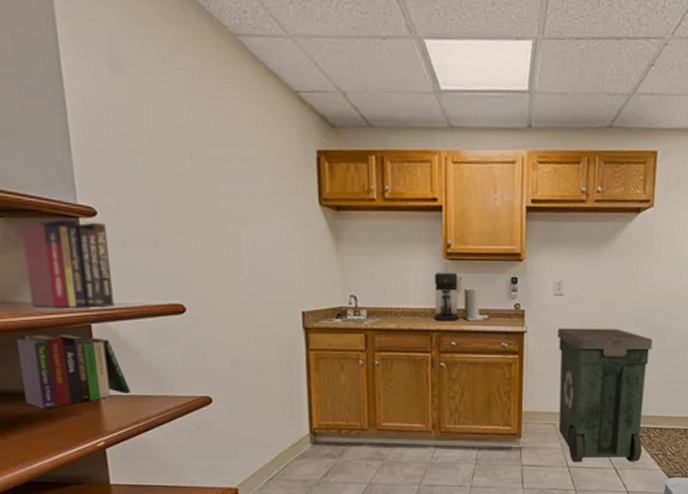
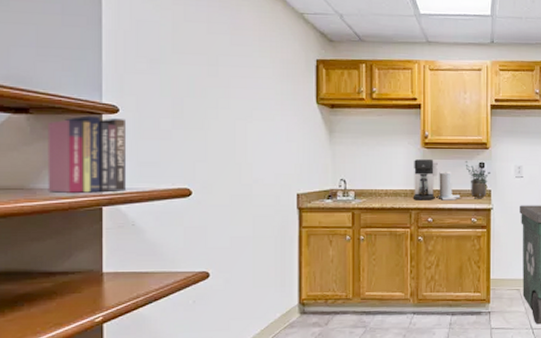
books: present [17,334,131,409] -> none [30,216,133,287]
potted plant: none [494,274,524,321] -> present [465,160,490,199]

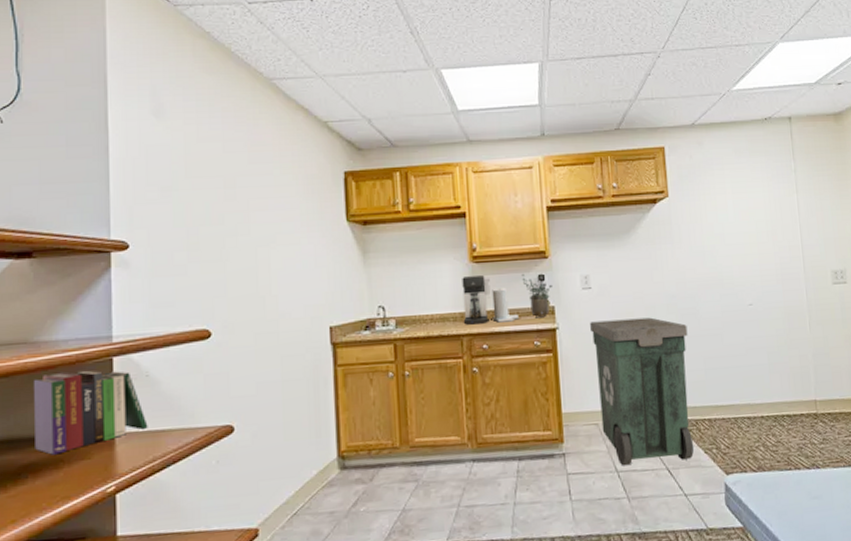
books: none [30,216,133,287] -> present [34,370,148,455]
books: present [47,115,125,193] -> none [52,254,138,345]

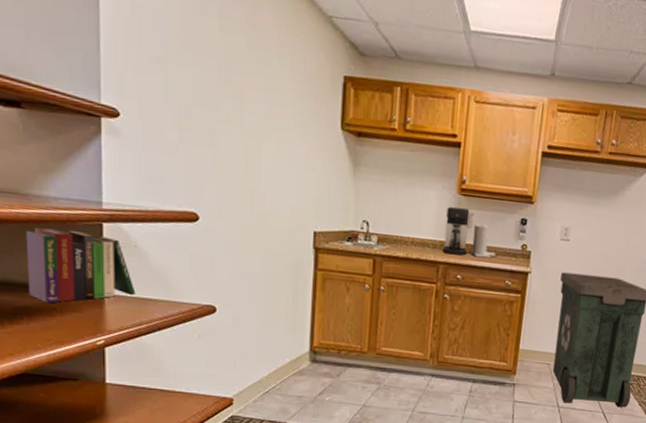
potted plant: present [521,273,552,318] -> none [504,214,533,261]

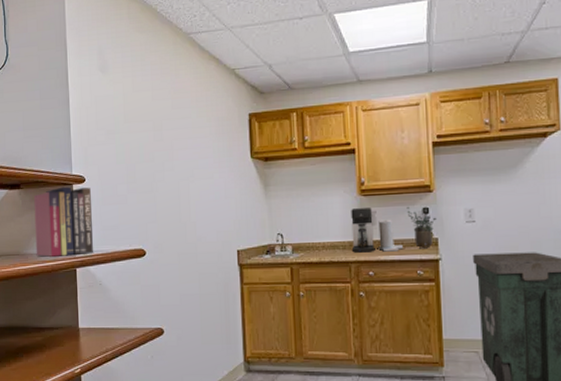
books: present [27,227,136,304] -> none [25,277,102,341]
books: none [41,117,127,208] -> present [34,186,93,257]
potted plant: none [504,214,533,261] -> present [406,206,436,249]

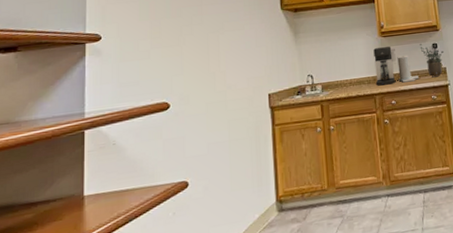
books: present [34,186,93,257] -> none [32,45,107,122]

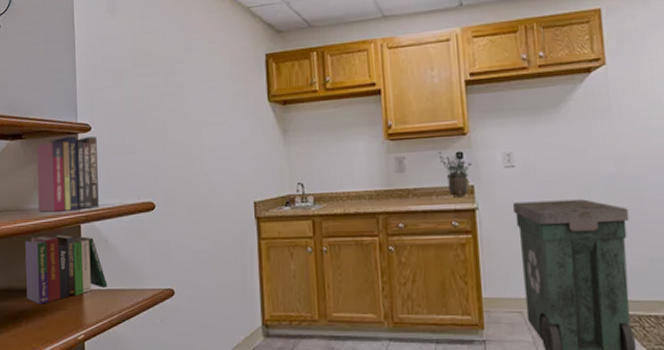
books: none [12,142,114,219] -> present [25,234,108,304]
books: none [32,45,107,122] -> present [36,136,99,212]
coffee maker: present [373,47,395,86] -> none [377,153,404,203]
paper towel: present [397,55,419,83] -> none [408,165,435,201]

